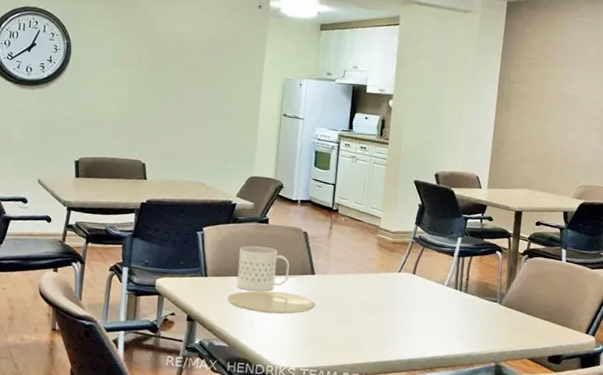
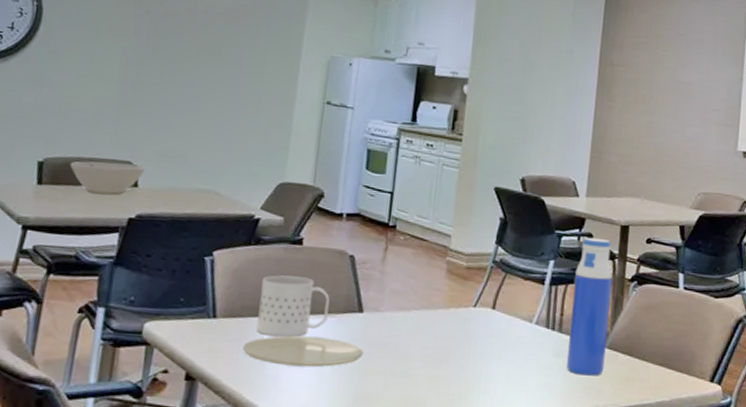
bowl: none [97,160,152,186] -> present [69,161,146,196]
water bottle: none [470,220,508,327] -> present [566,237,613,376]

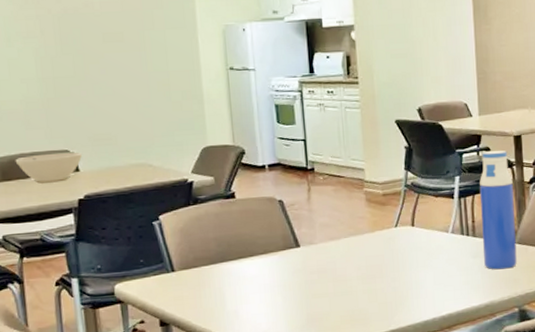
plate: present [242,335,363,368] -> none [202,273,307,302]
mug: present [256,275,330,337] -> none [206,225,270,279]

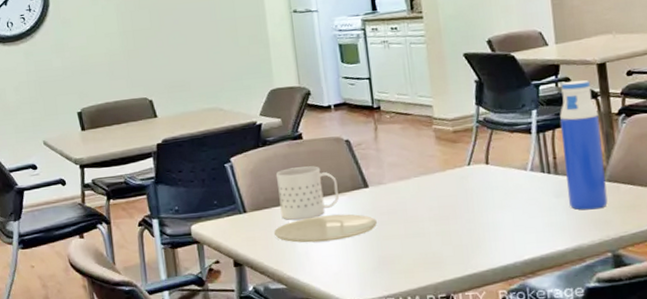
bowl: present [15,151,83,184] -> none [101,99,160,130]
plate: none [202,273,307,302] -> present [273,214,377,243]
mug: none [206,225,270,279] -> present [275,166,339,220]

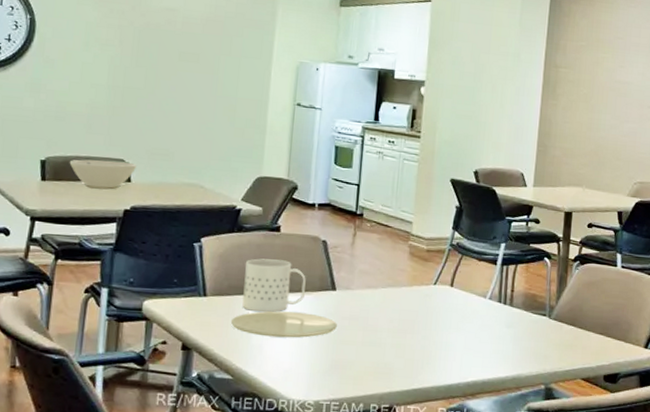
bowl: none [101,99,160,130] -> present [69,159,138,190]
water bottle: present [559,80,608,210] -> none [516,222,558,344]

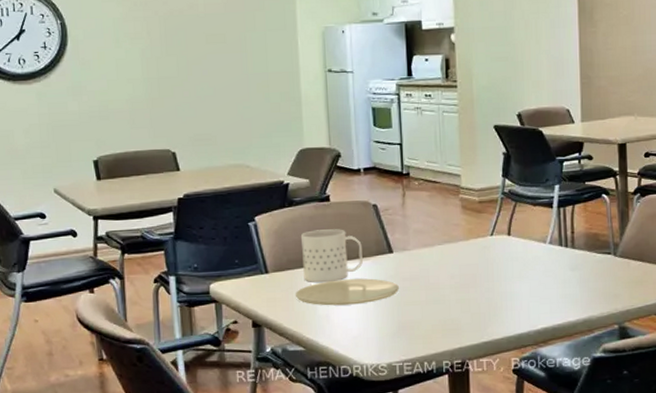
bowl: present [69,159,138,190] -> none [119,151,184,182]

